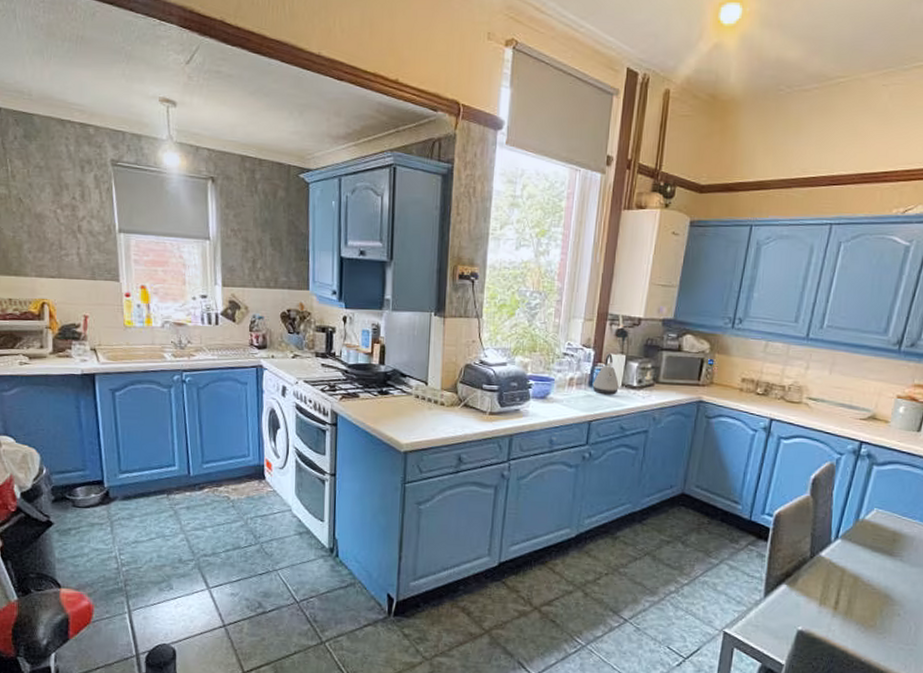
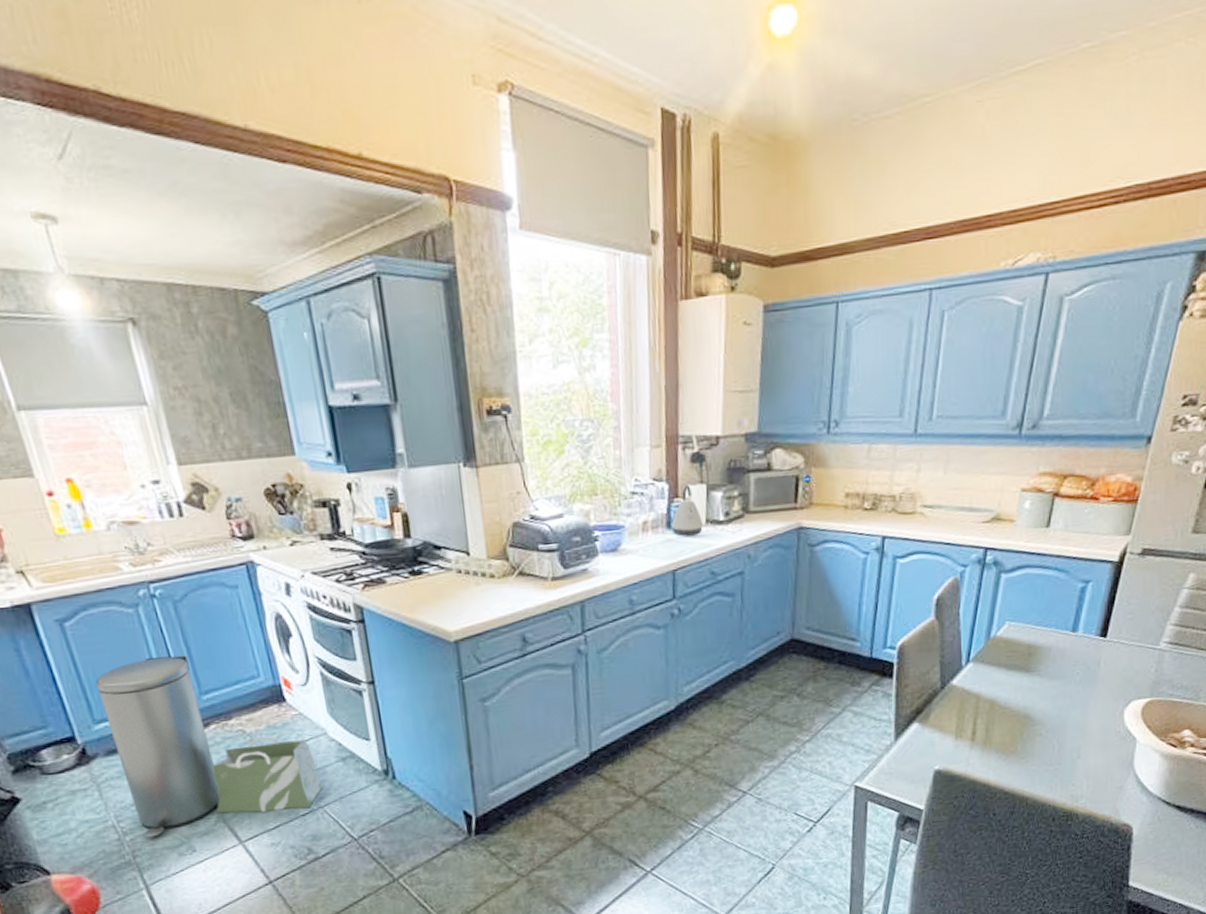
pedal bin: none [127,428,201,572] -> present [95,655,221,838]
grocery bag: none [195,504,280,569] -> present [212,736,323,814]

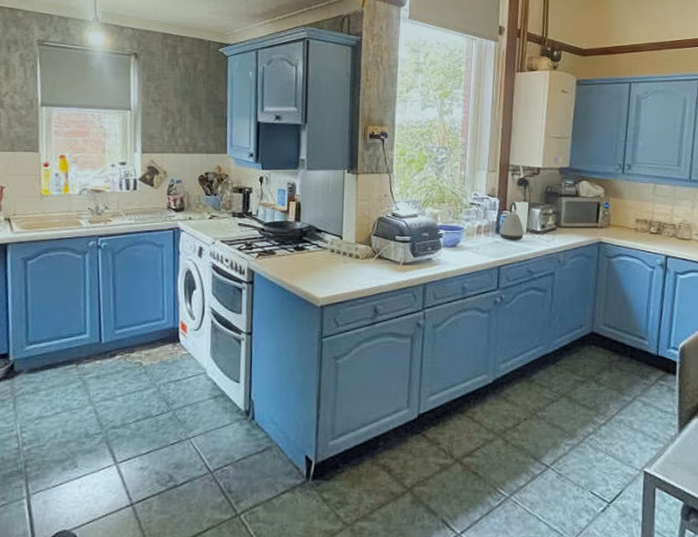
pedal bin: present [95,655,221,838] -> none [37,294,113,450]
grocery bag: present [212,736,323,814] -> none [102,370,194,438]

